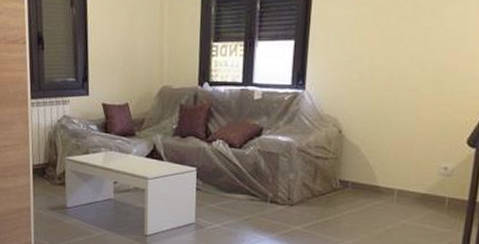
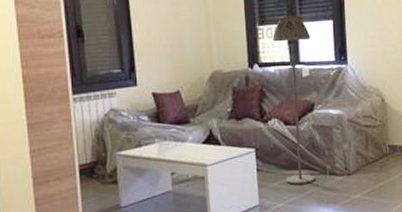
floor lamp: none [224,32,268,209] -> present [273,15,316,185]

